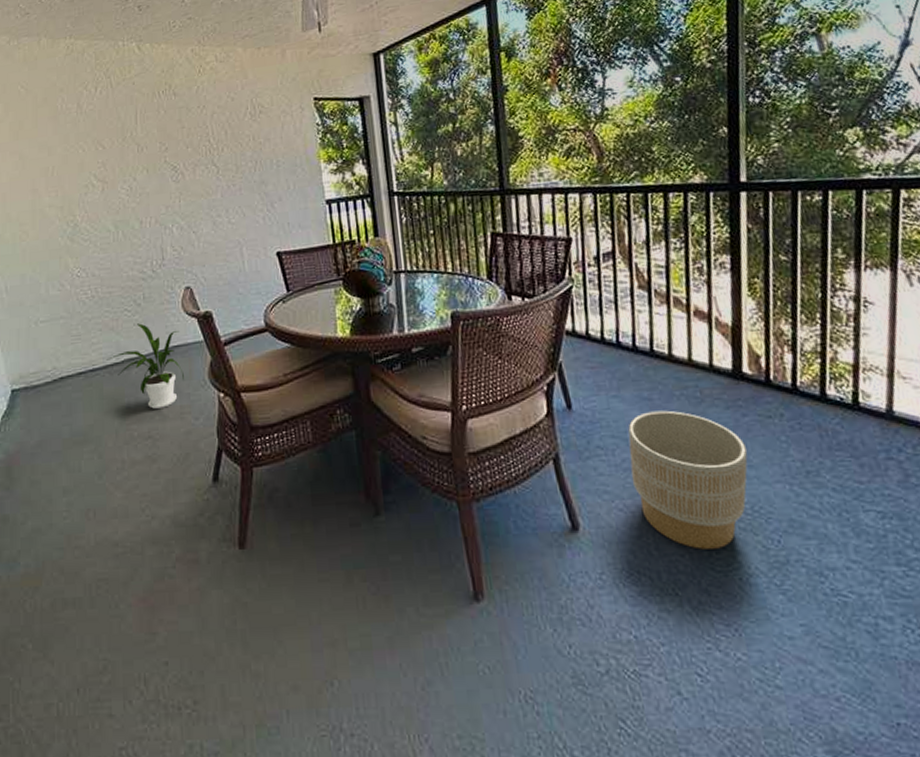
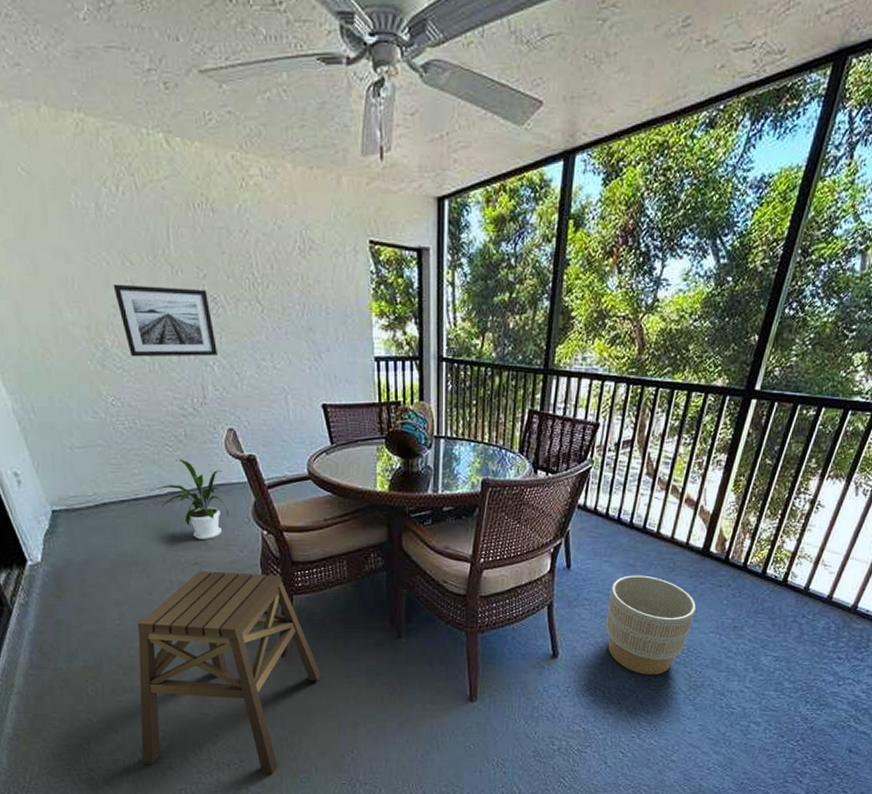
stool: none [79,443,288,723] -> present [137,571,321,775]
wall art: none [86,160,176,229] -> present [113,284,217,357]

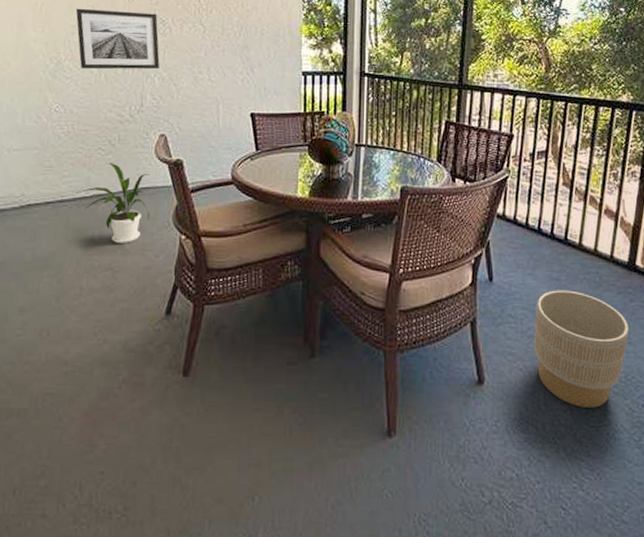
stool: present [137,571,321,775] -> none [13,277,226,528]

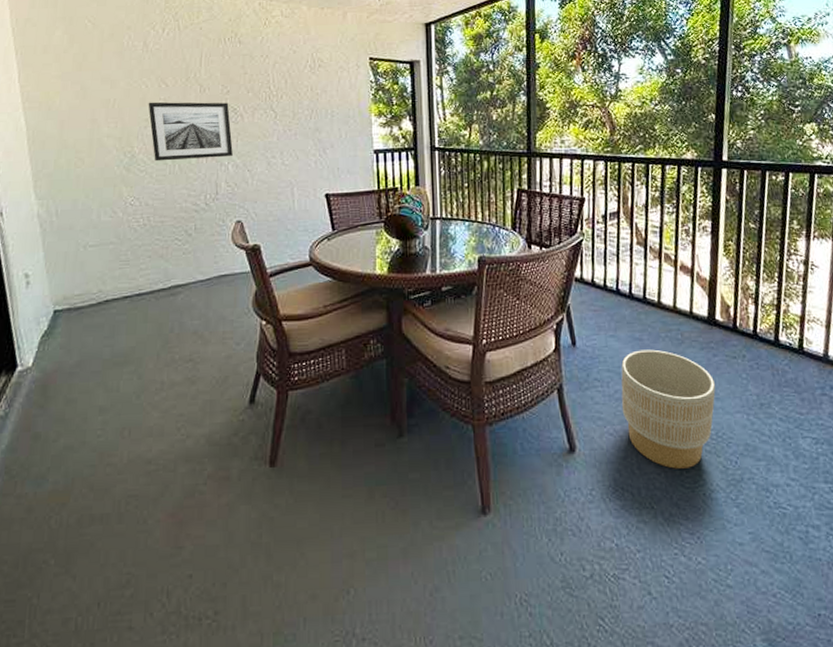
house plant: present [76,163,150,243] -> none [154,252,229,334]

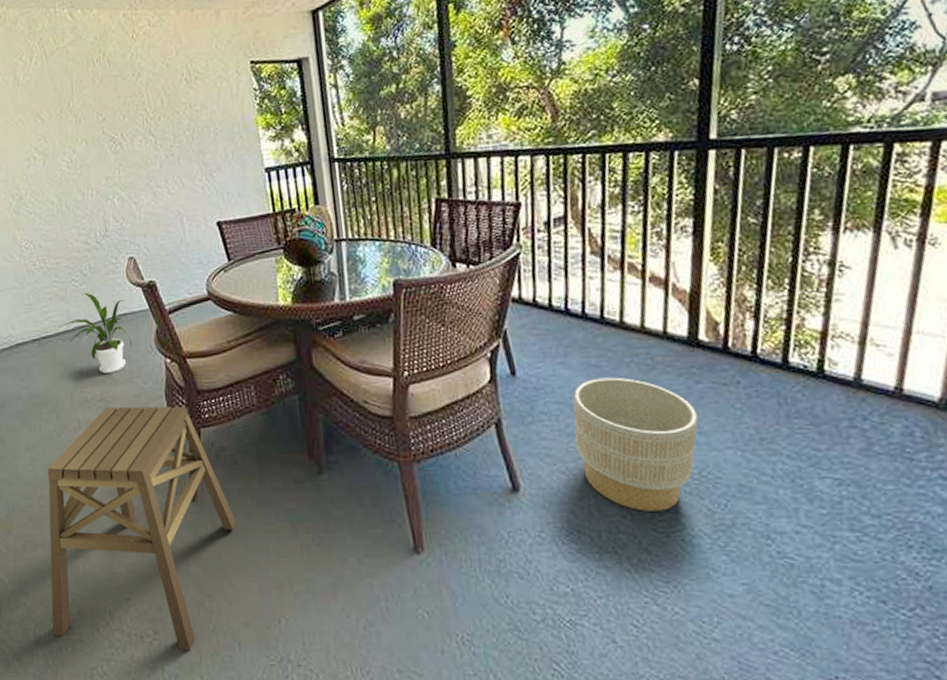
stool: none [98,368,315,632] -> present [47,406,237,651]
wall art: present [148,102,233,161] -> none [27,131,117,202]
house plant: none [154,252,229,334] -> present [58,293,132,373]

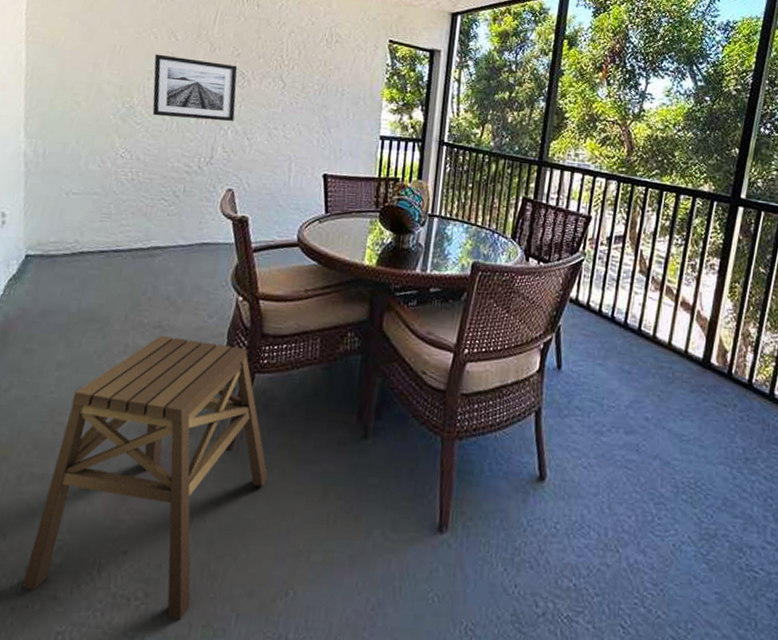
wall art: none [27,131,117,202] -> present [152,54,238,122]
house plant: present [58,293,132,373] -> none [132,214,212,301]
planter: present [573,377,699,511] -> none [599,383,702,515]

